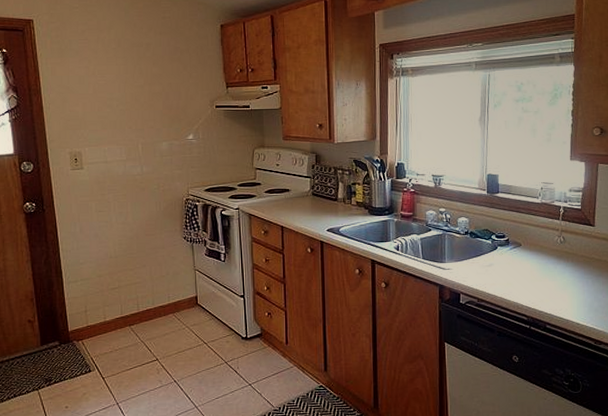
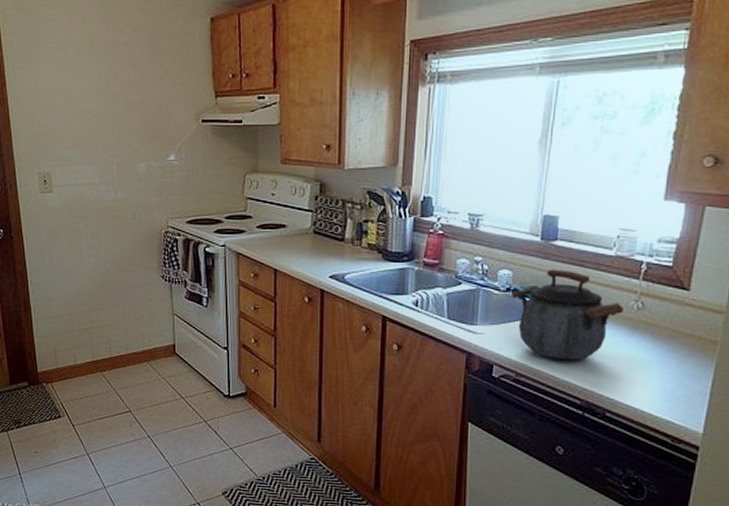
kettle: none [470,215,552,286] -> present [512,269,625,361]

